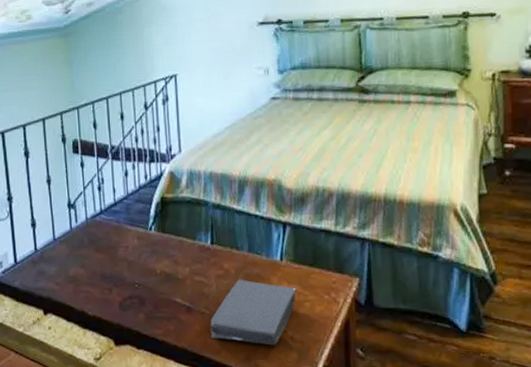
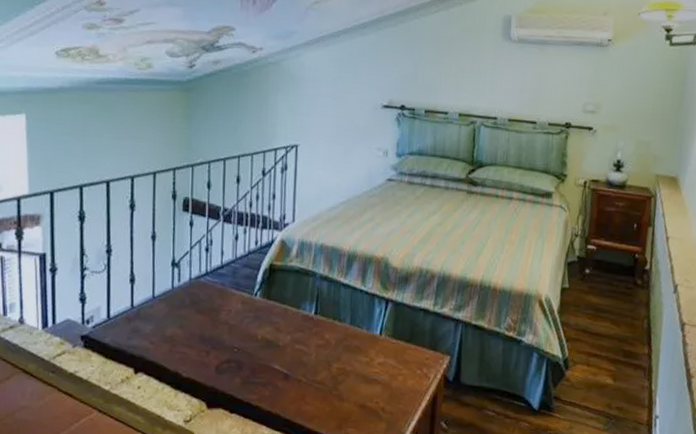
book: present [210,279,296,346] -> none [305,350,392,416]

